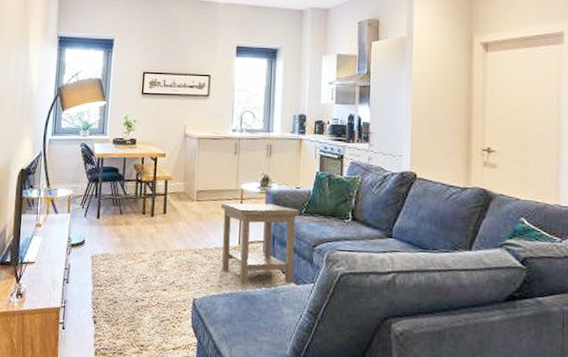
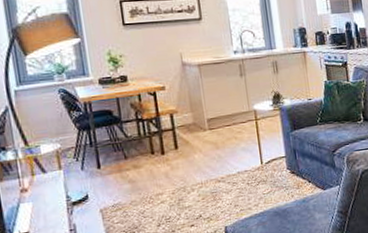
side table: present [220,203,300,285] -> none [235,119,320,203]

